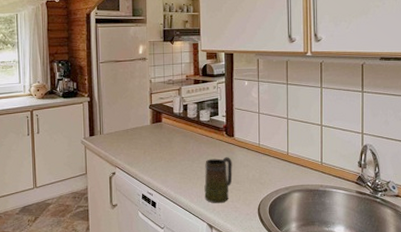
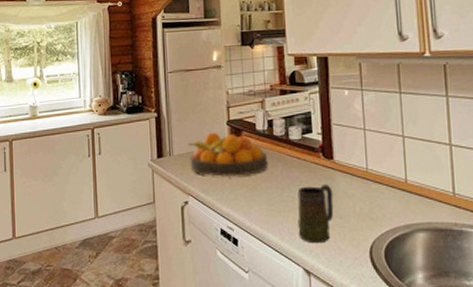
fruit bowl: none [116,114,183,152] -> present [188,132,269,177]

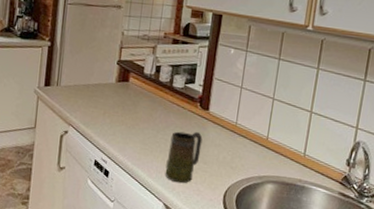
fruit bowl: present [188,132,269,177] -> none [75,69,150,115]

